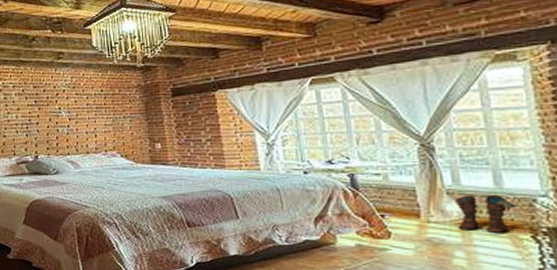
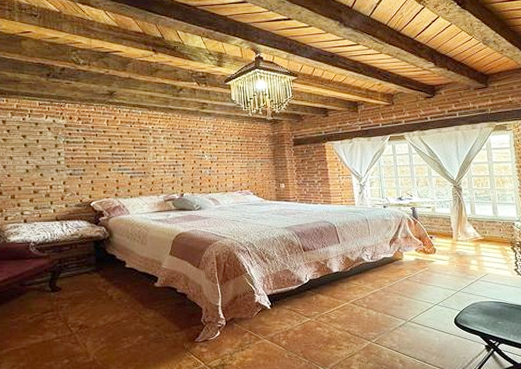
boots: present [456,195,518,233] -> none [472,221,505,247]

